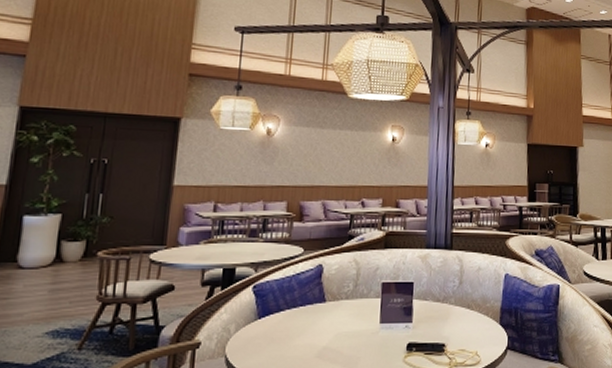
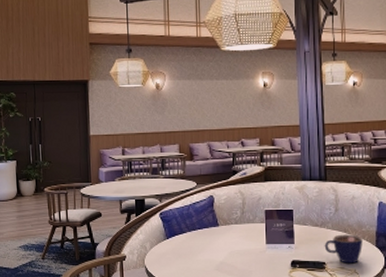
cup: none [445,310,486,345] -> present [324,234,363,264]

